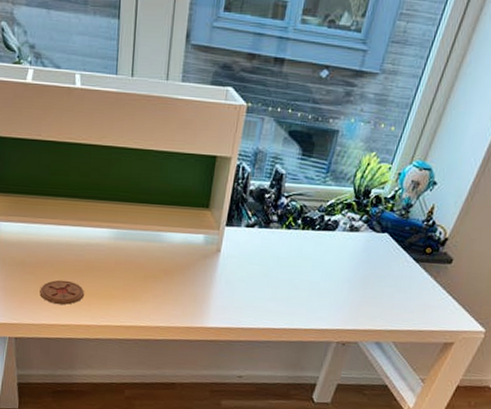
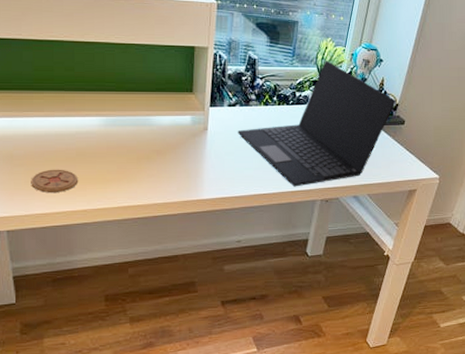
laptop: none [252,179,447,325] -> present [237,60,397,187]

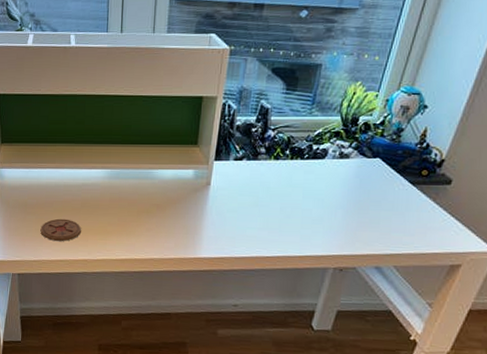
laptop: present [237,60,397,187] -> none [242,107,443,252]

